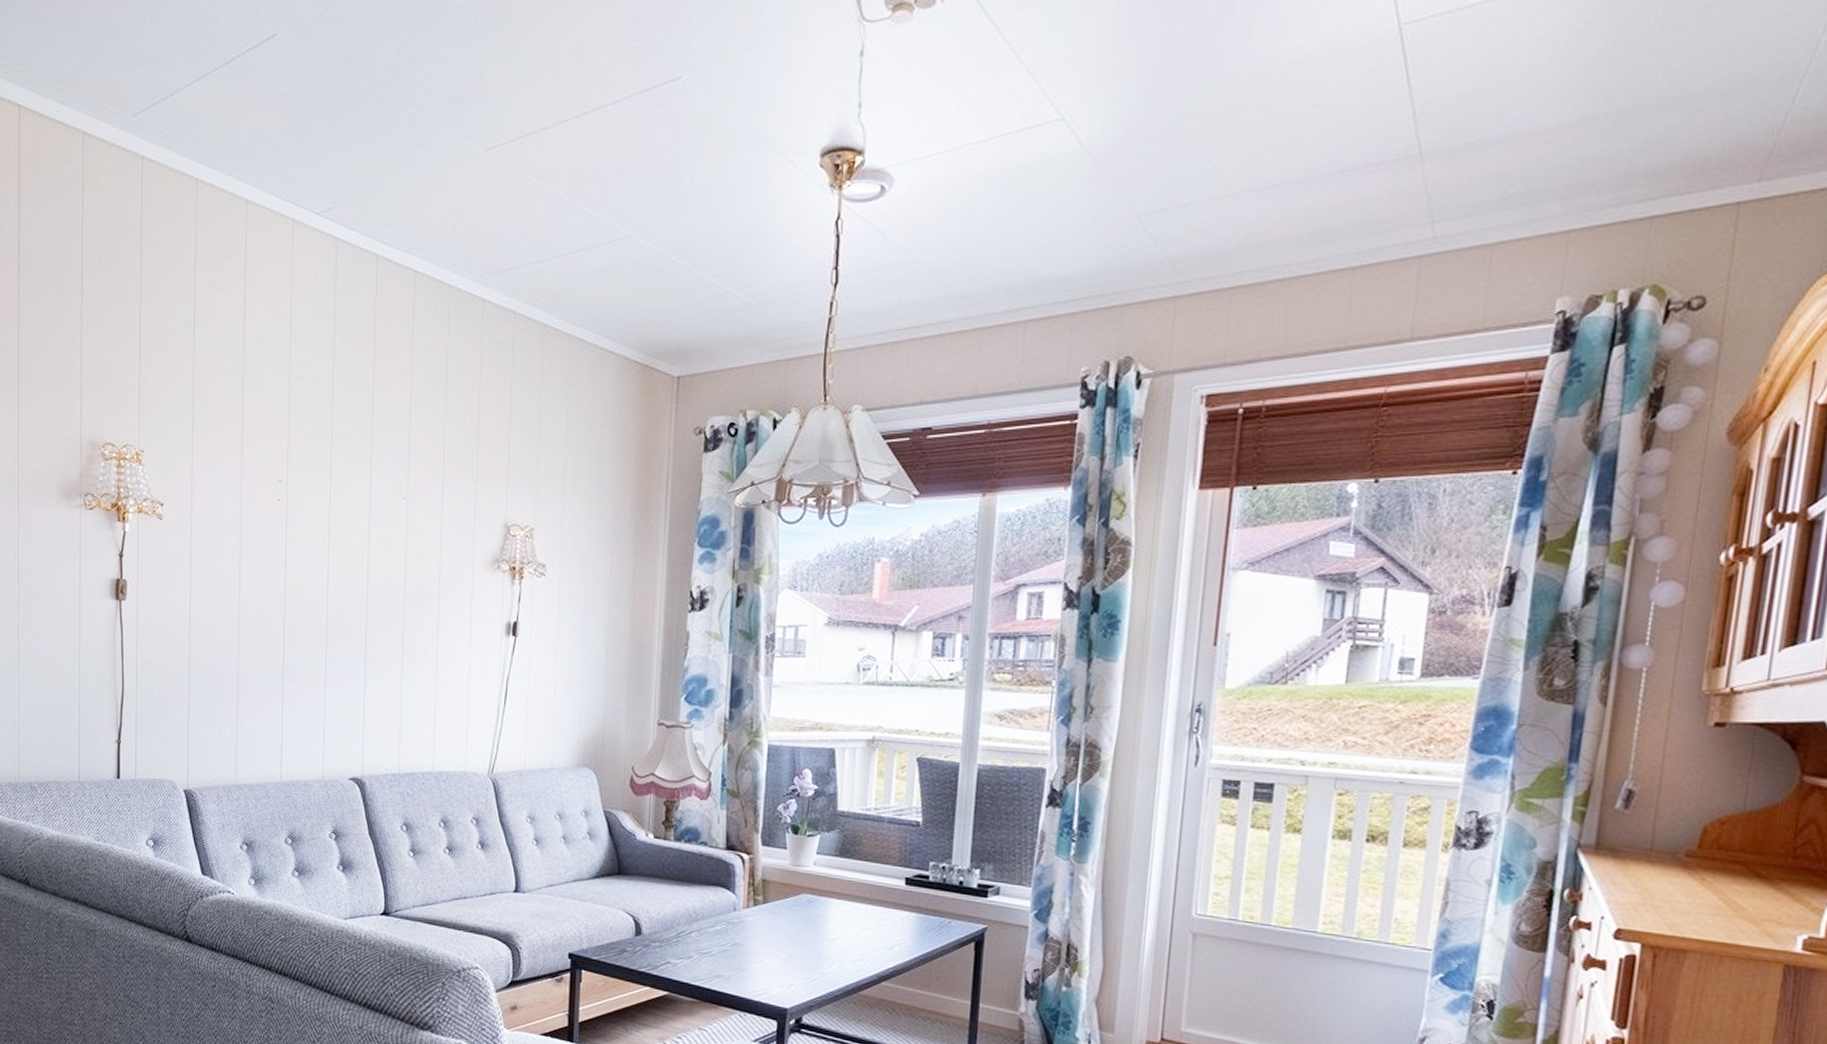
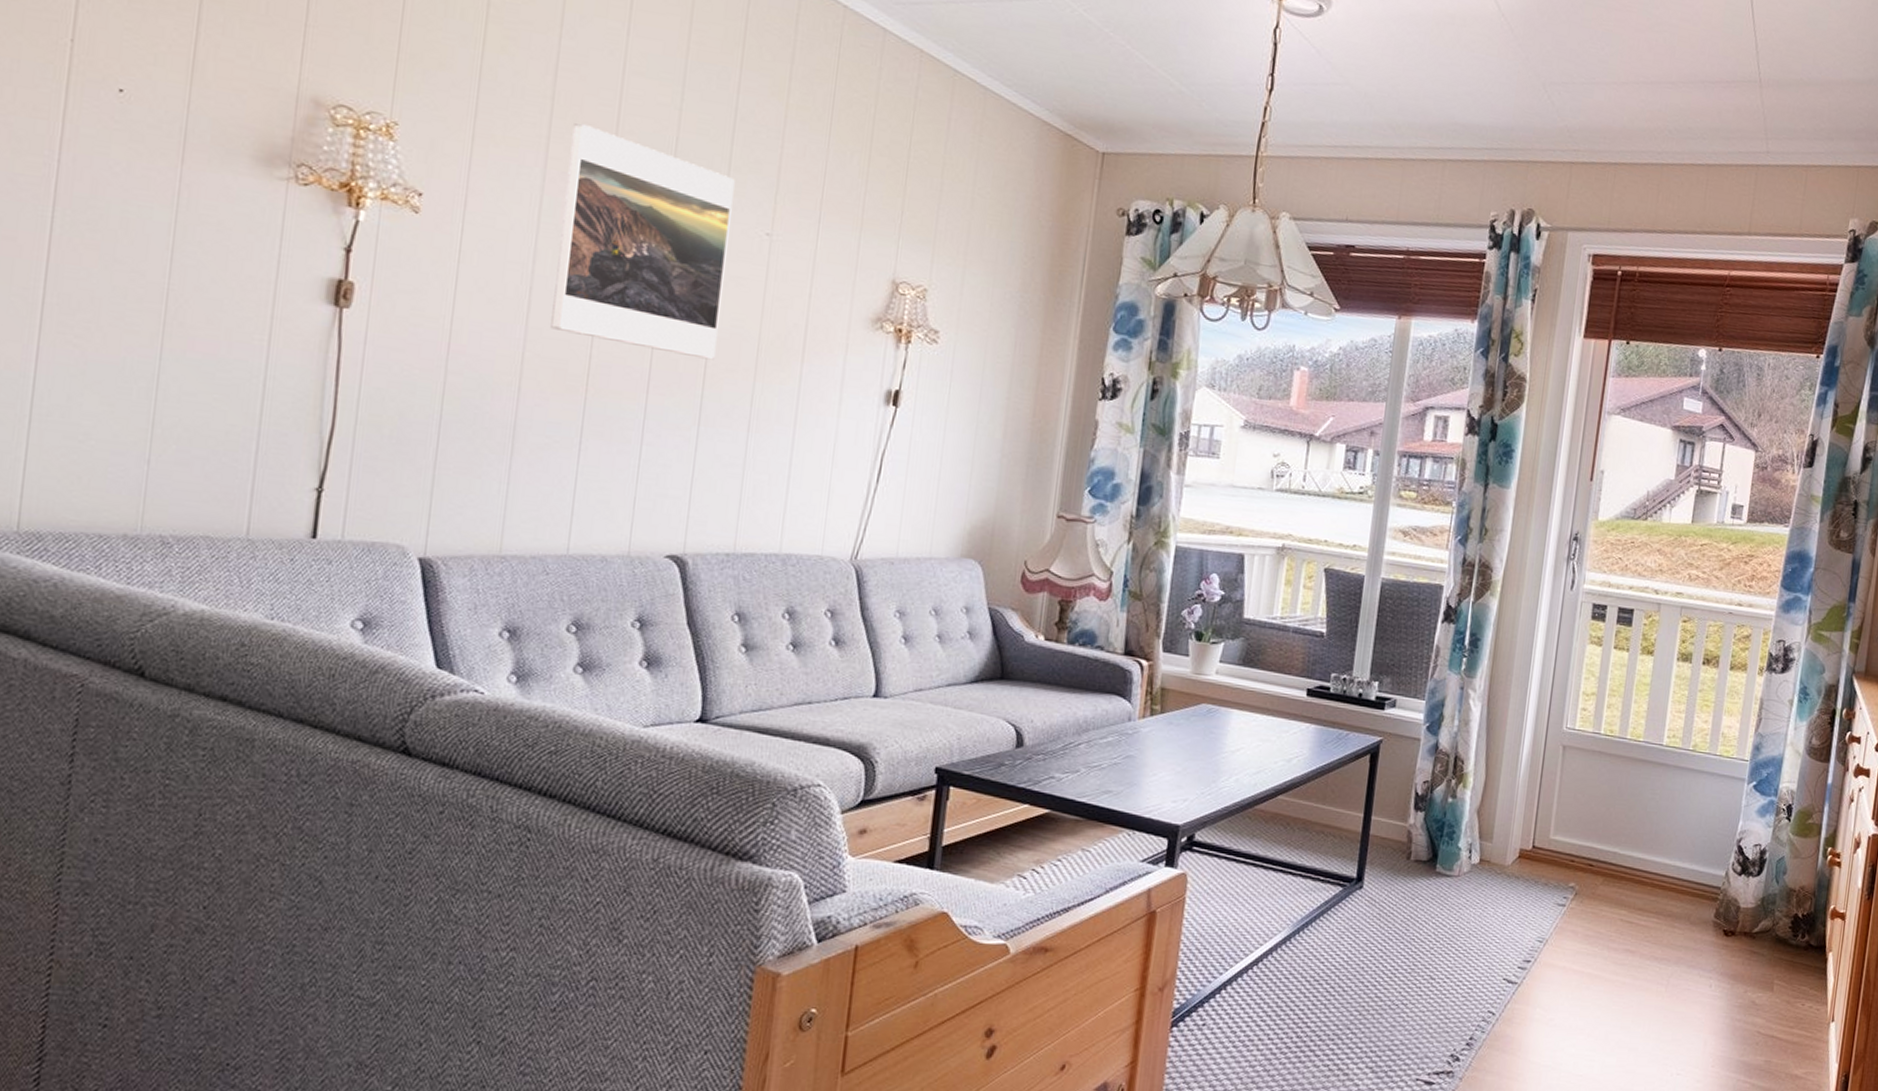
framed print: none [255,427,377,612] -> present [550,123,735,360]

